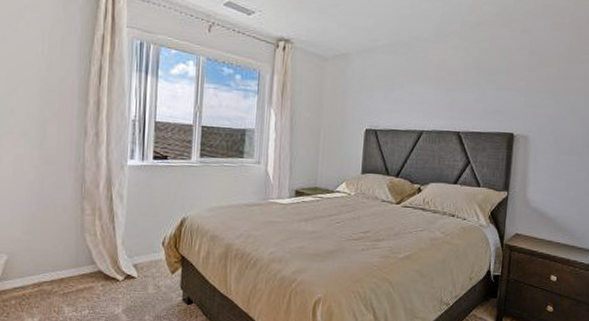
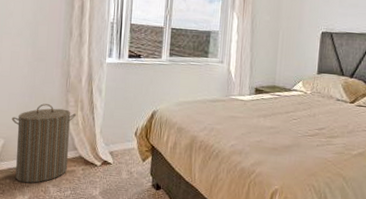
laundry hamper: none [16,213,94,304] -> present [11,103,77,184]

